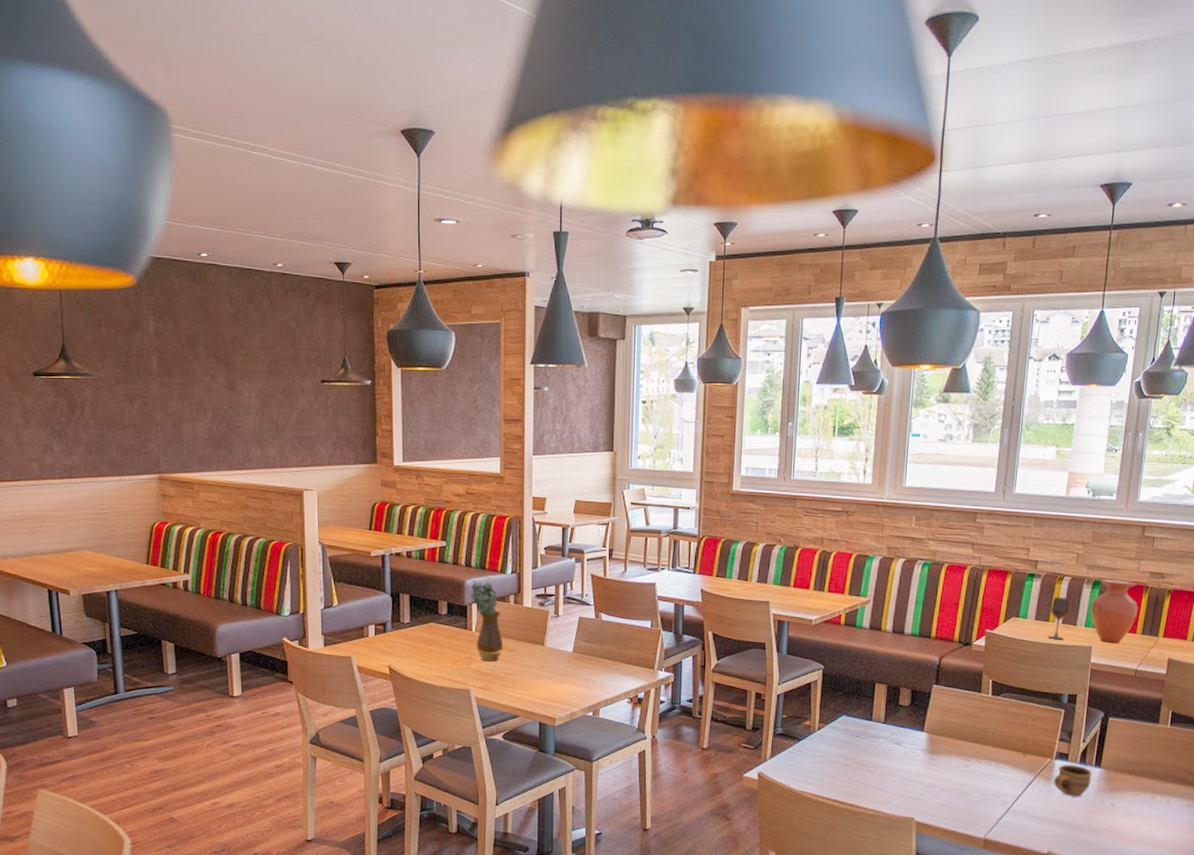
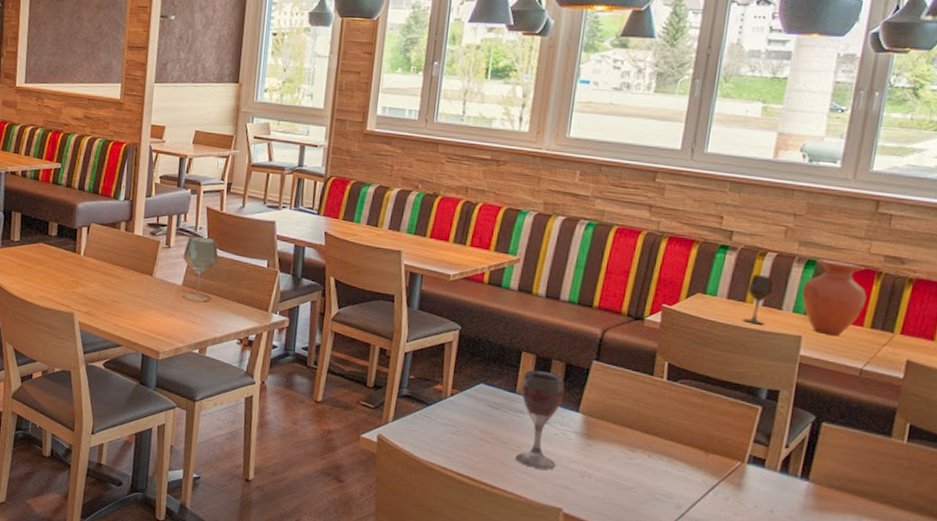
vase: present [470,579,504,662] -> none [81,203,112,288]
wine glass: none [572,603,605,666] -> present [182,236,219,302]
cup: none [874,698,912,785] -> present [515,369,565,470]
cup: present [1054,764,1092,796] -> none [744,471,797,511]

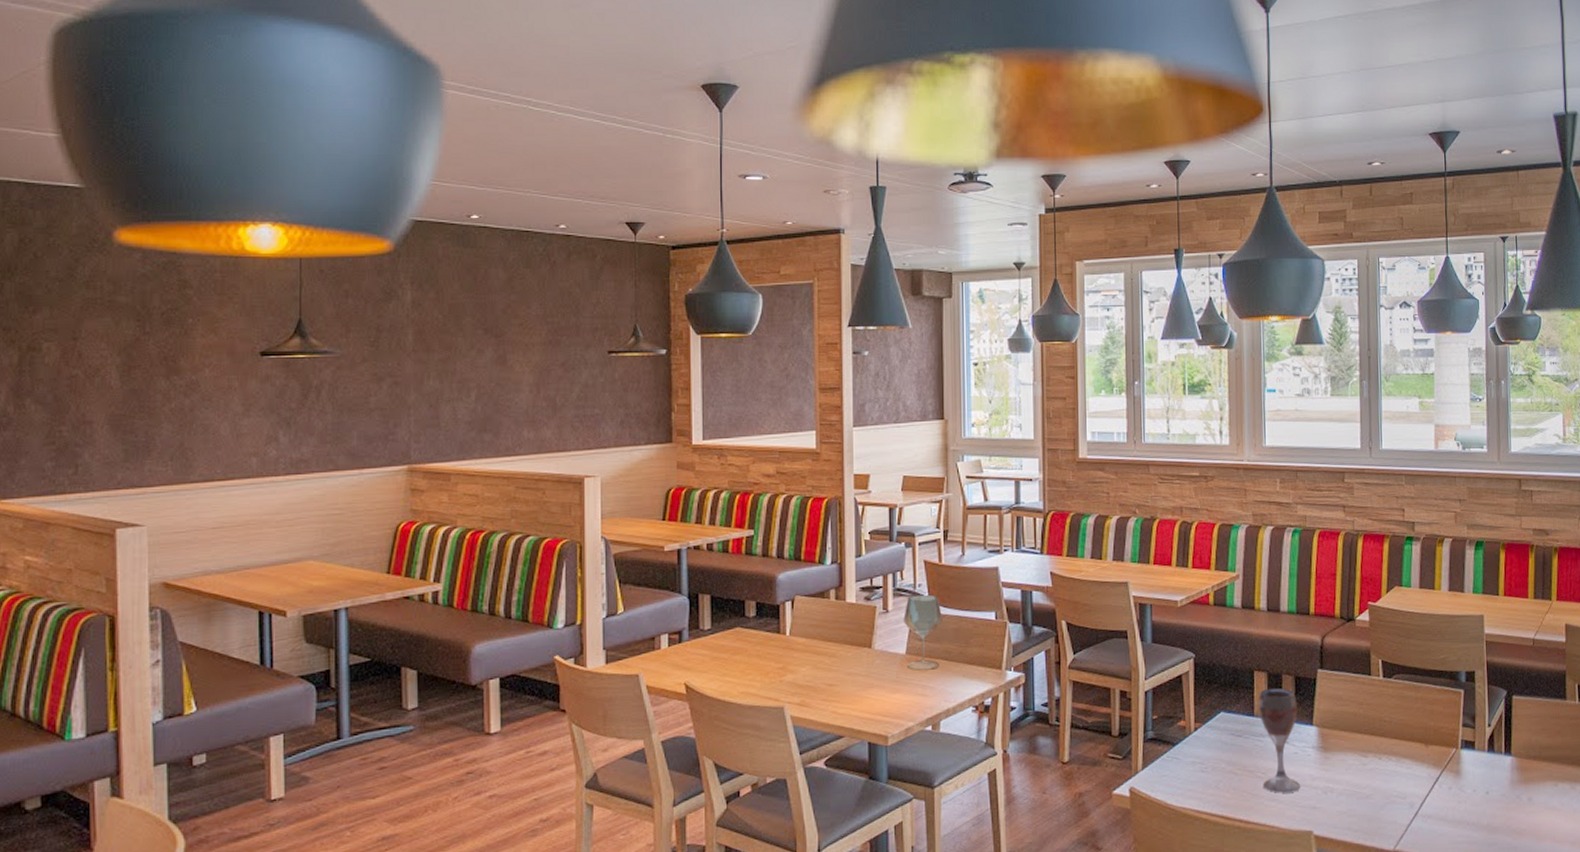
wine glass: present [743,274,773,325] -> none [1434,561,1454,610]
vase: present [801,258,867,337] -> none [1476,538,1526,611]

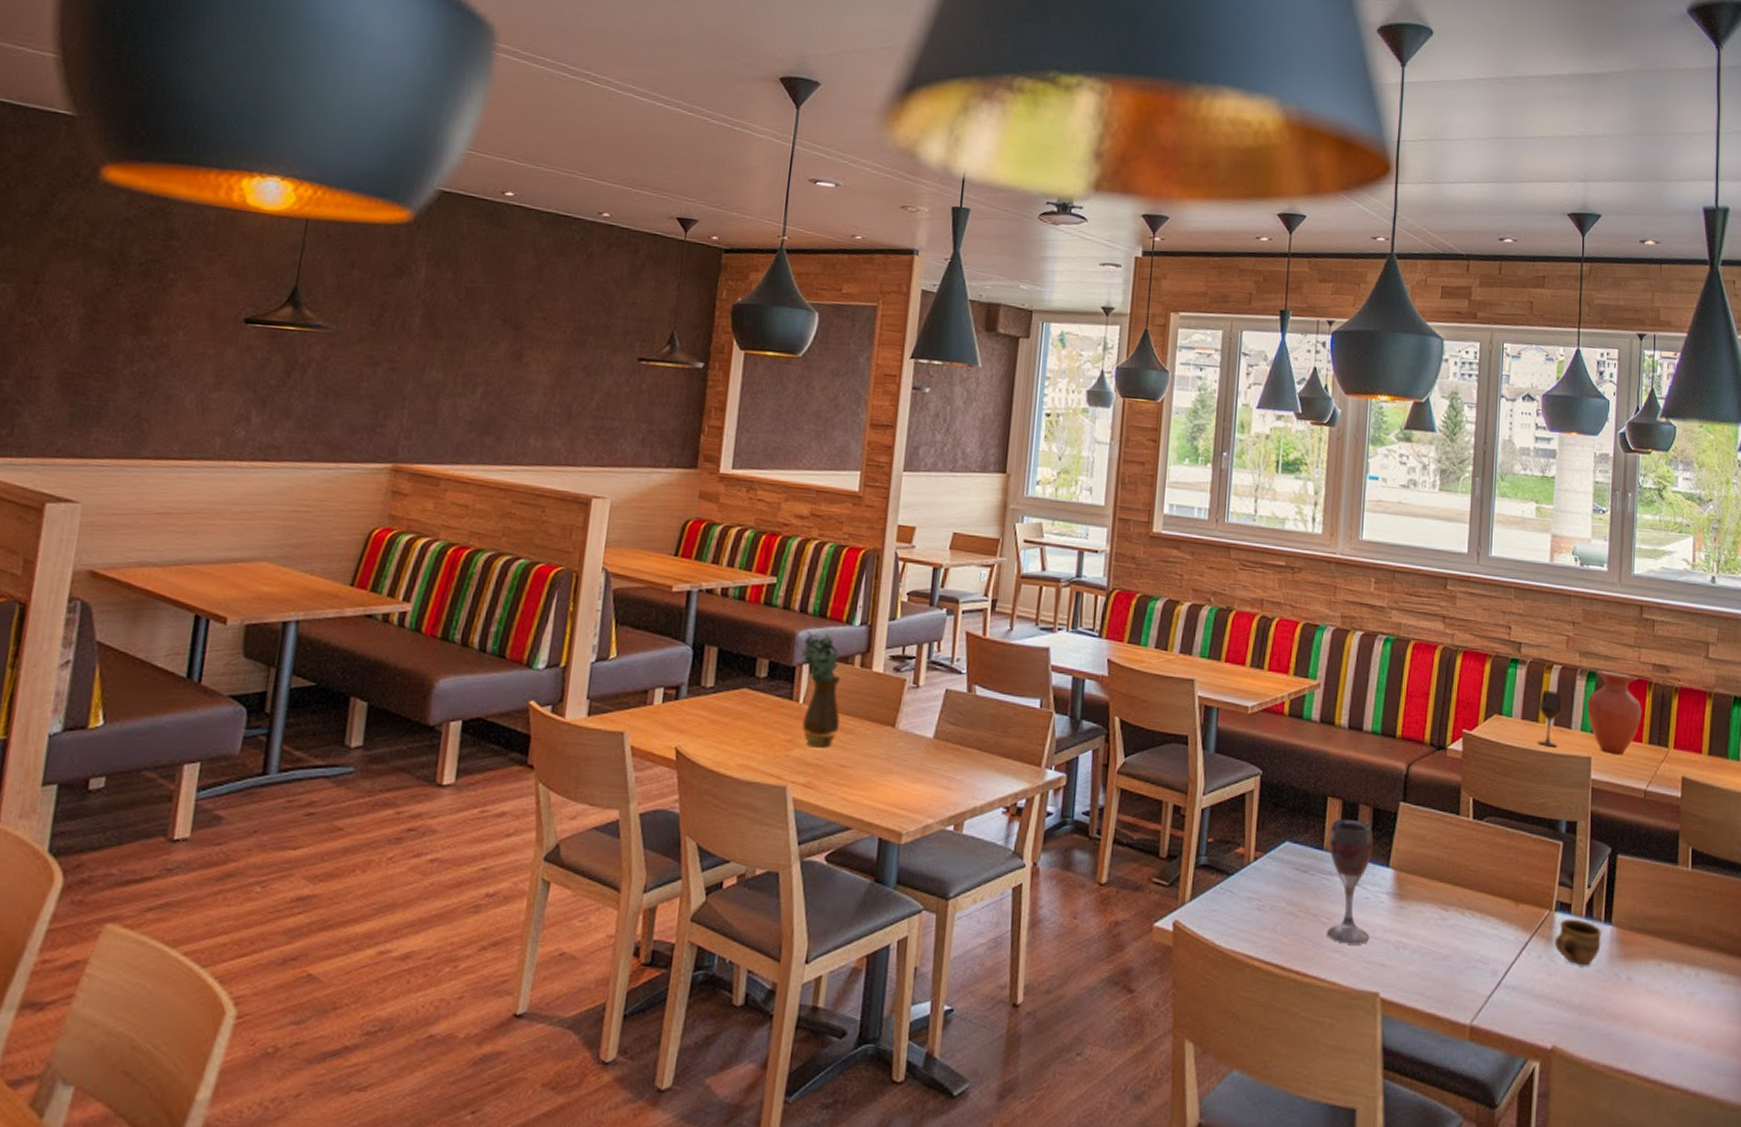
vase: none [783,573,824,672] -> present [801,631,841,748]
wine glass: present [903,594,942,671] -> none [933,670,980,760]
wine glass: none [1434,561,1454,610] -> present [1538,690,1561,747]
cup: none [1463,753,1503,792] -> present [1555,918,1601,965]
vase: none [1476,538,1526,611] -> present [1587,670,1642,755]

